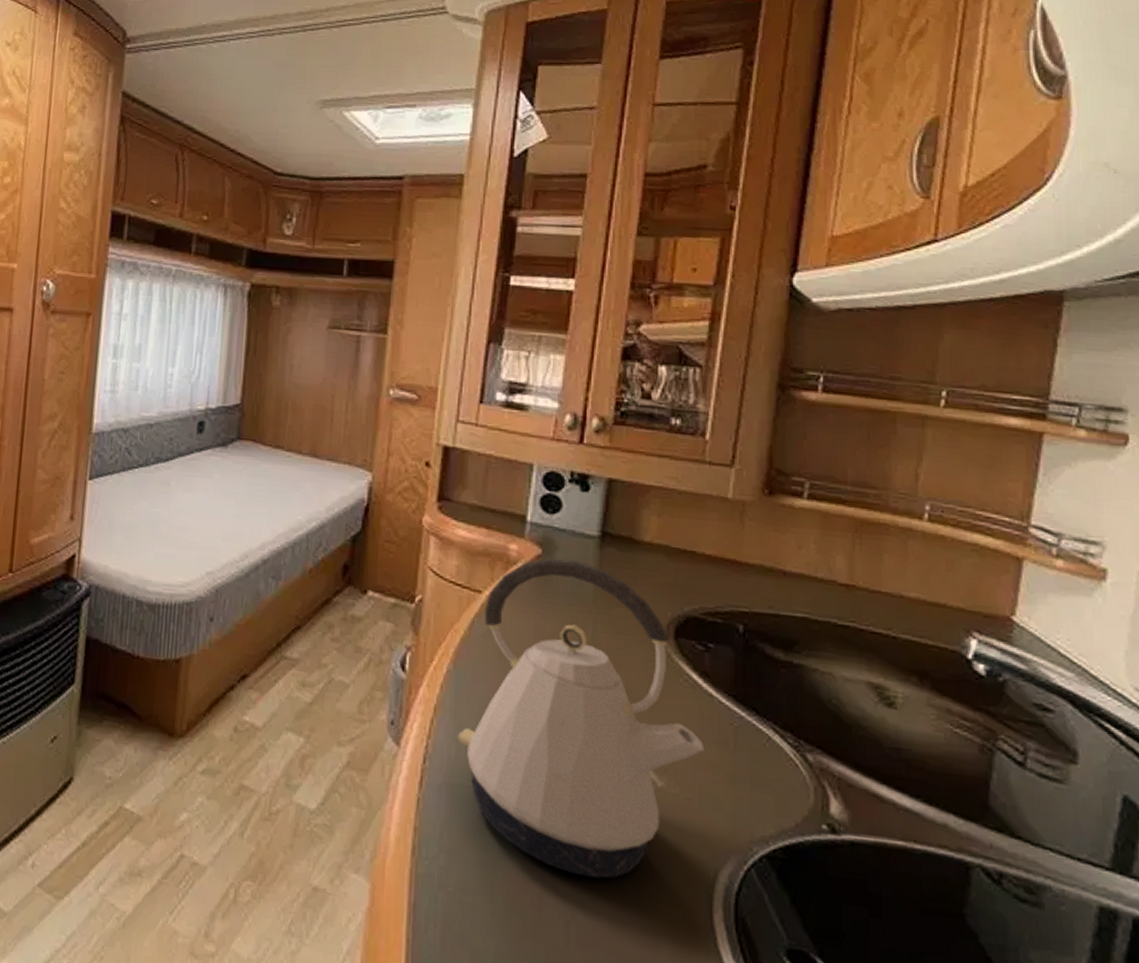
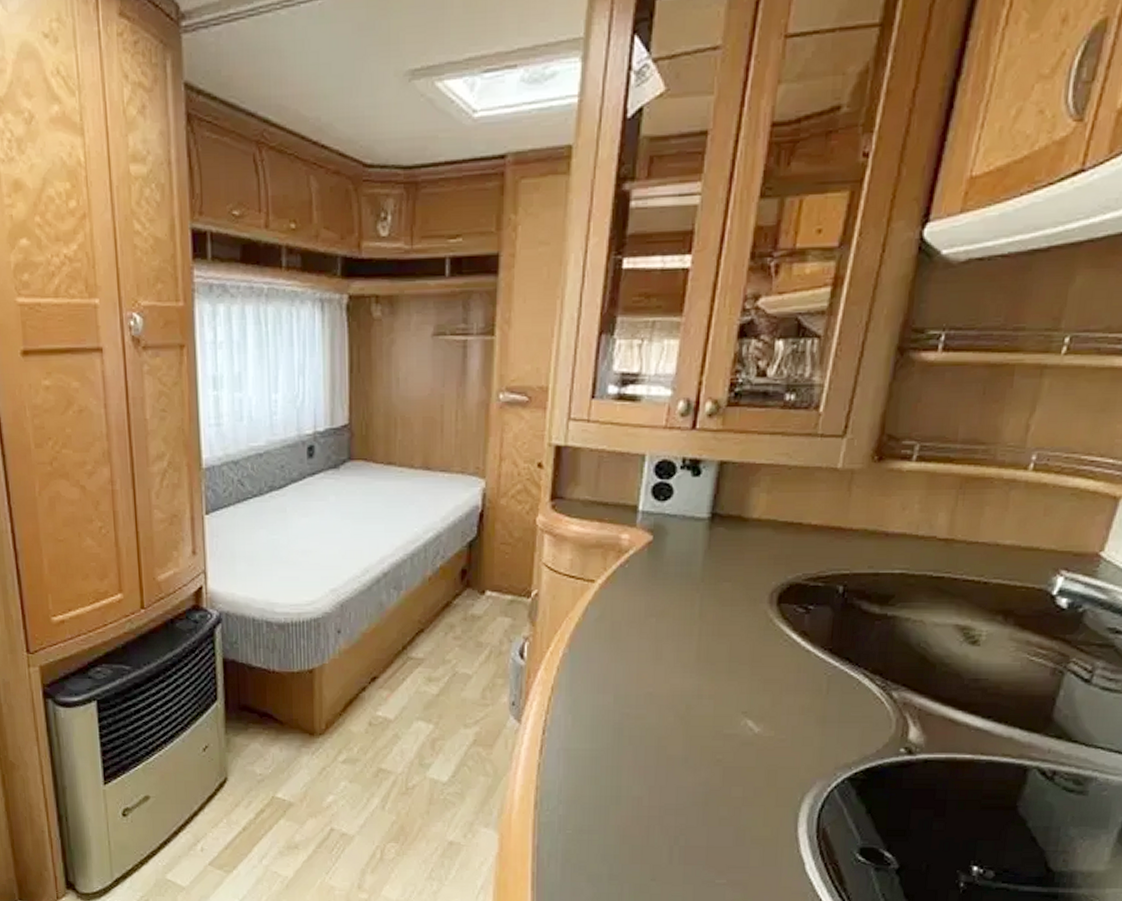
kettle: present [457,558,705,879] -> none [573,543,800,810]

